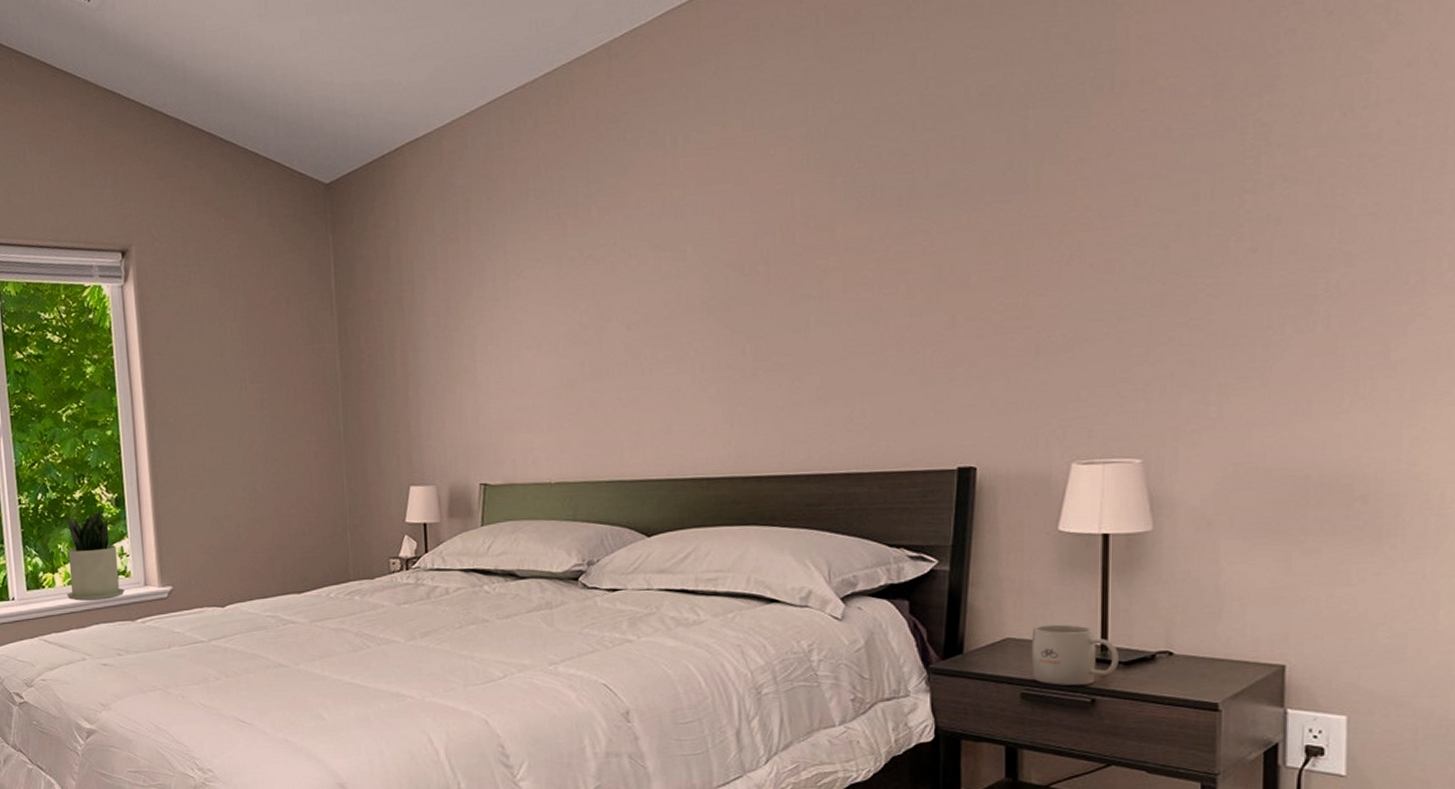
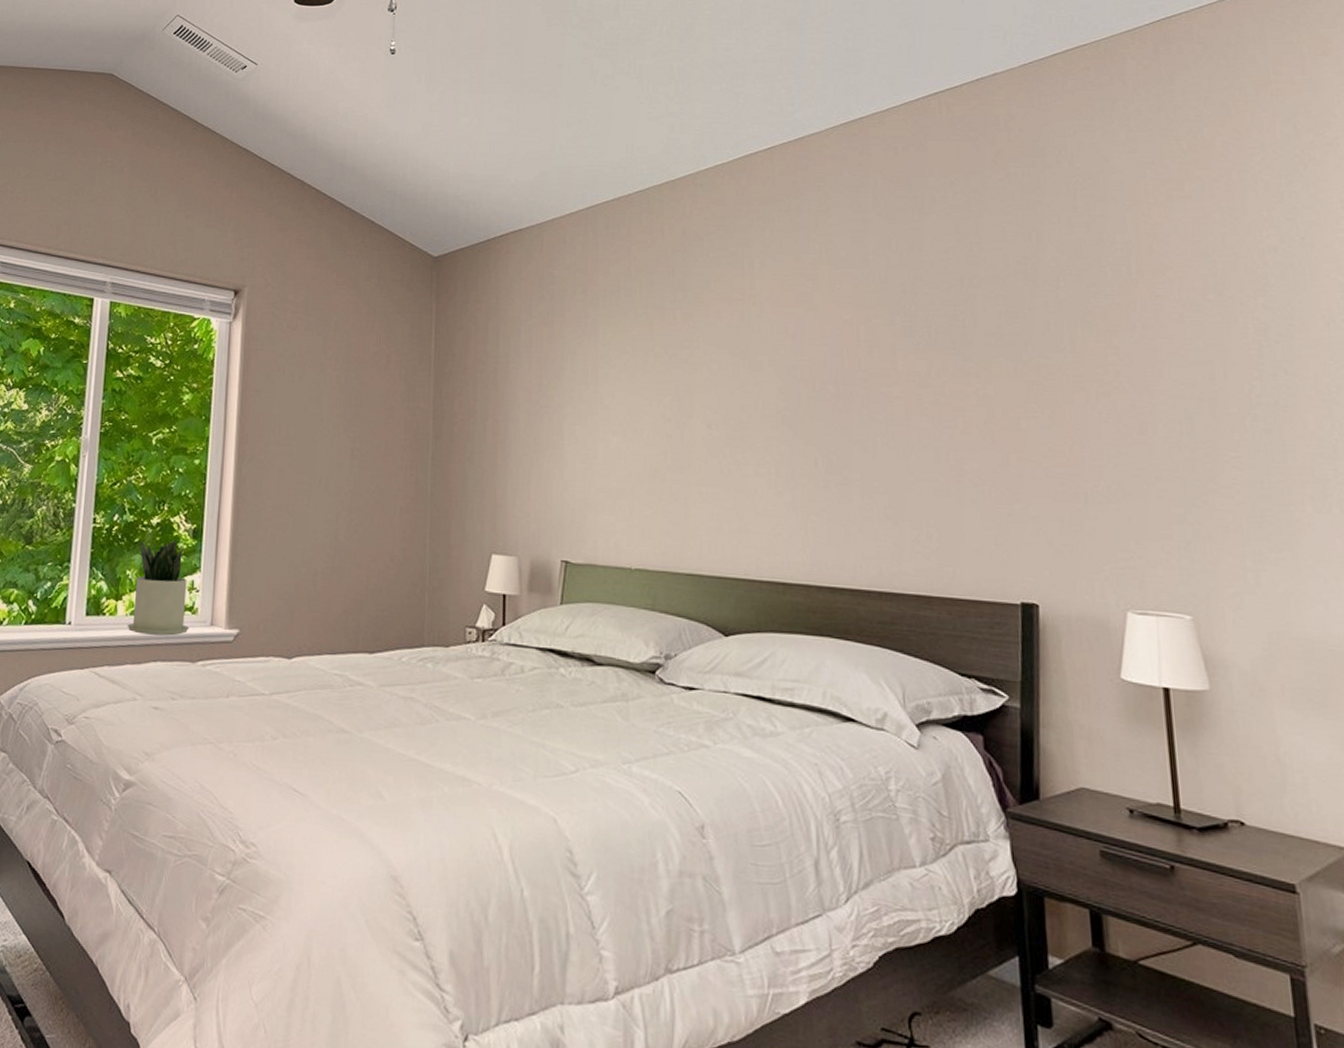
mug: present [1031,624,1120,686] -> none [1105,777,1194,849]

